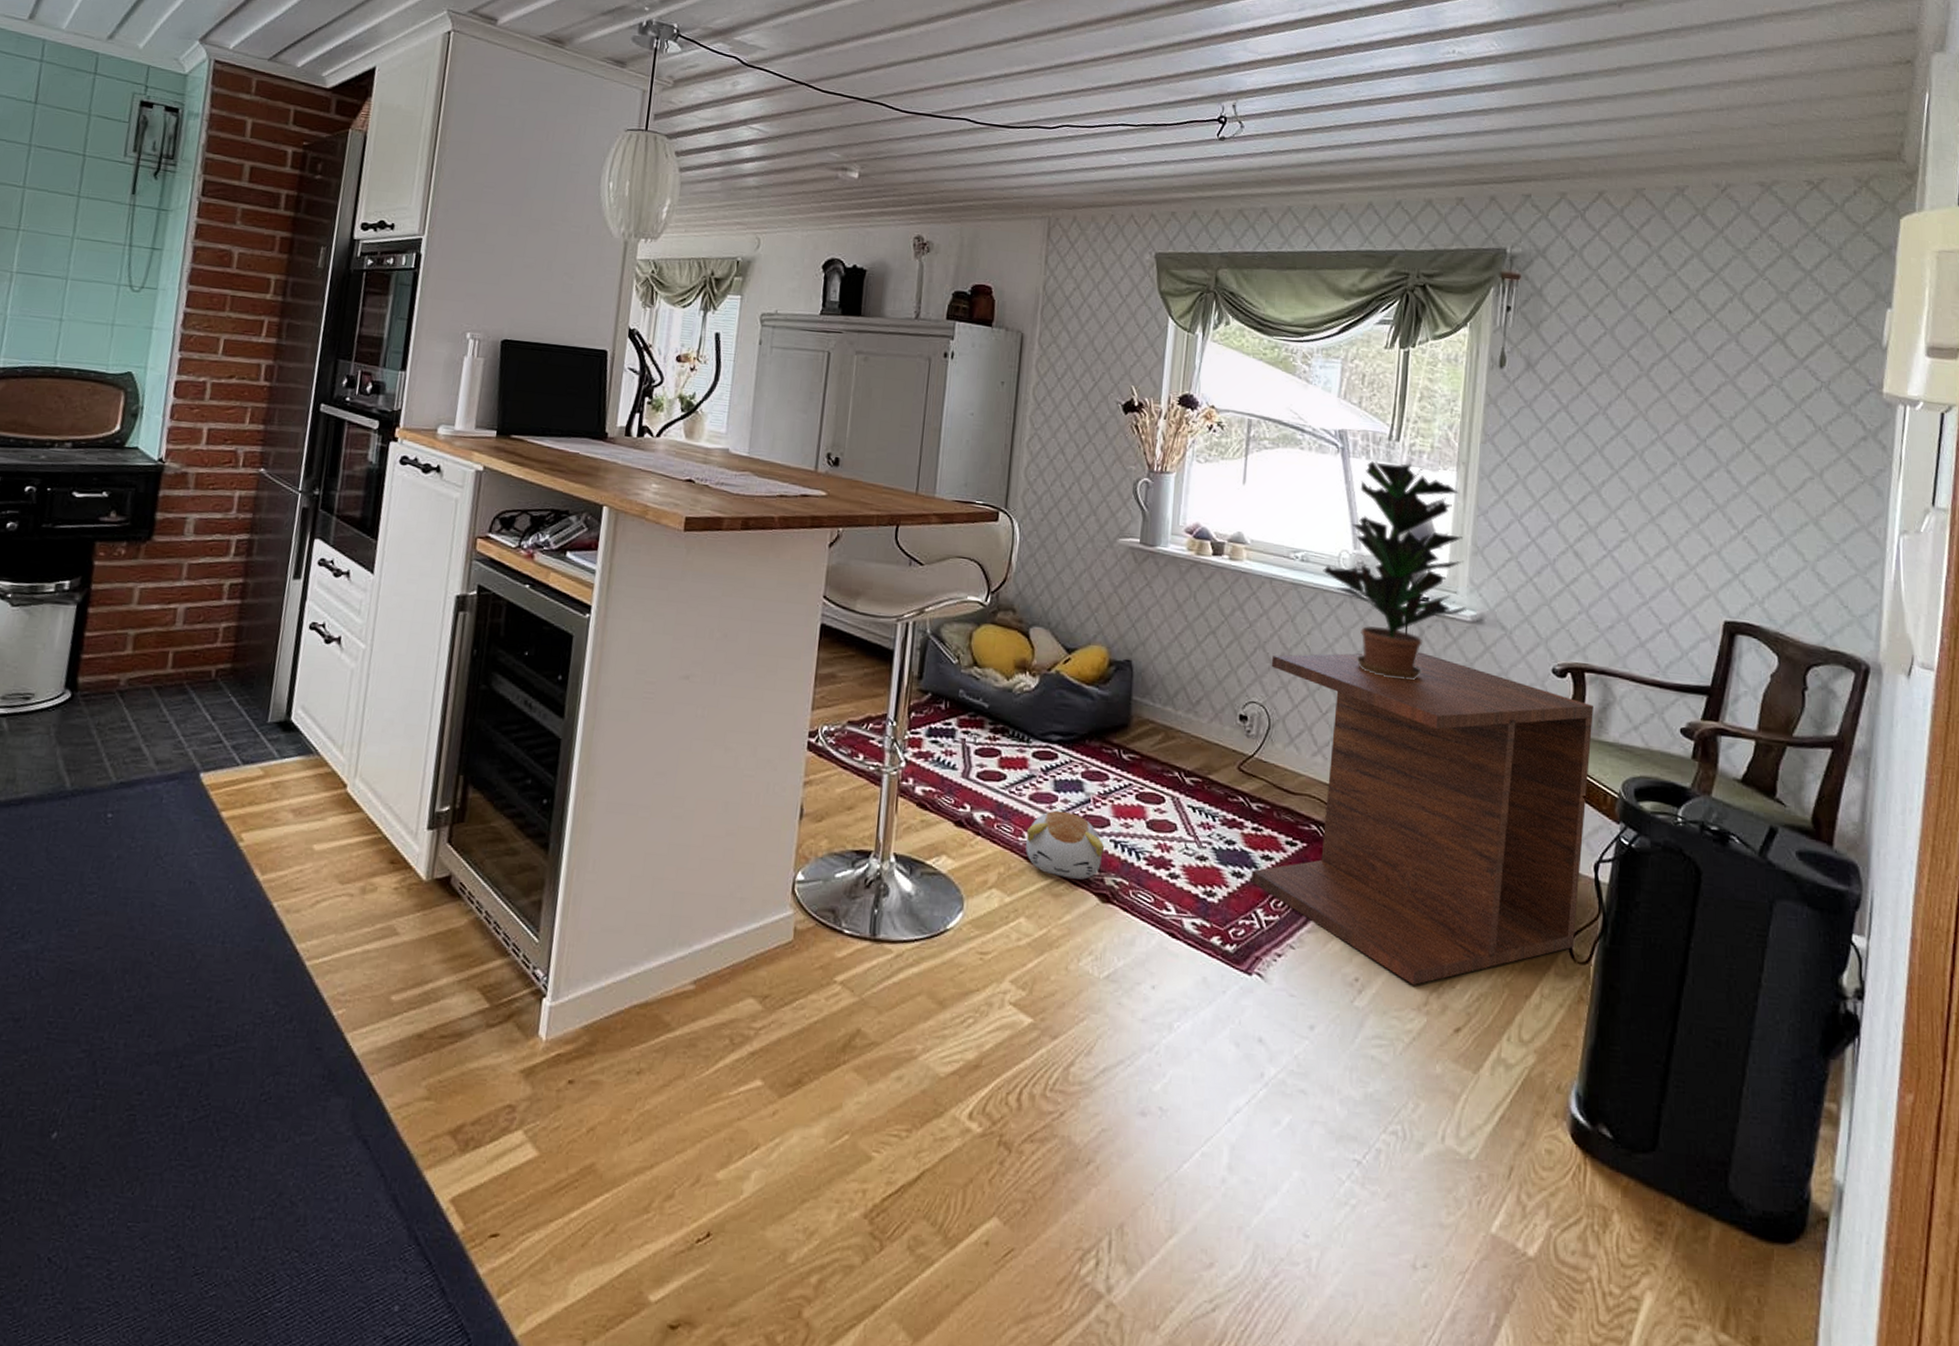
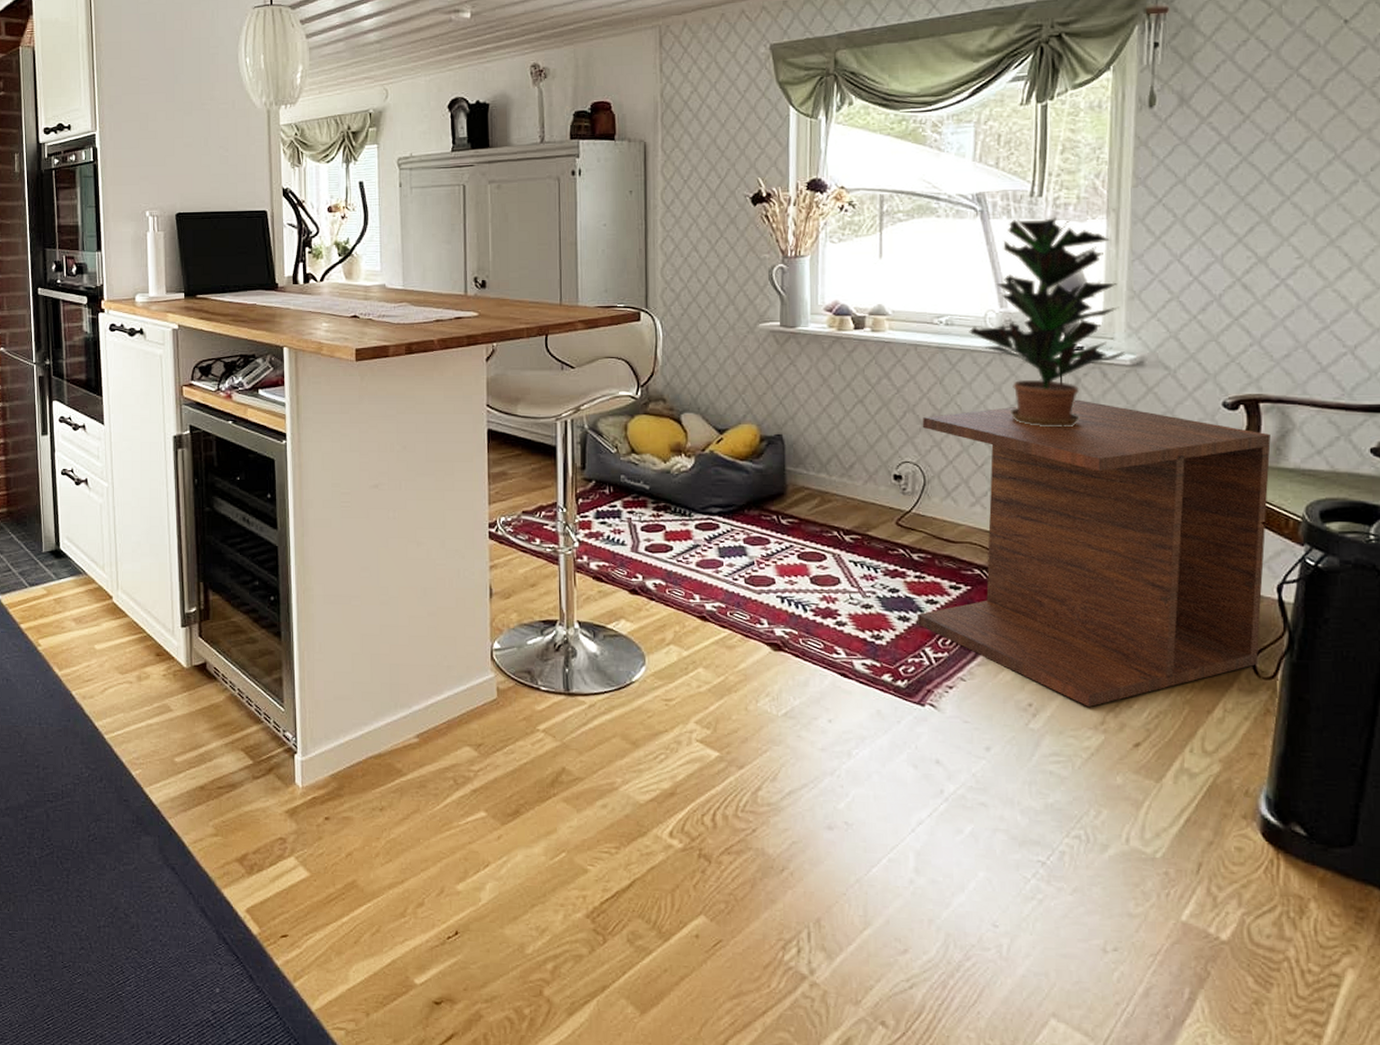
plush toy: present [1026,810,1105,880] -> none [697,574,772,632]

